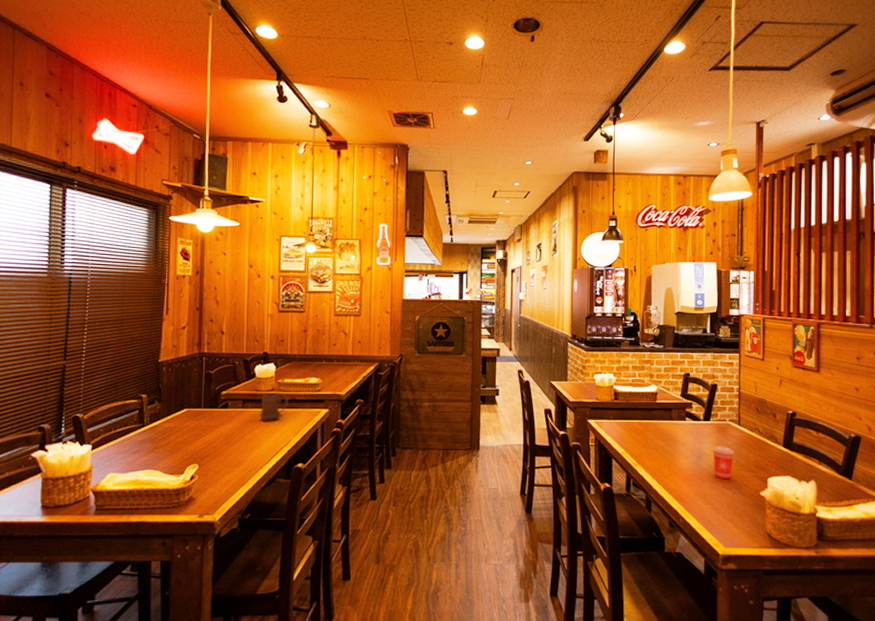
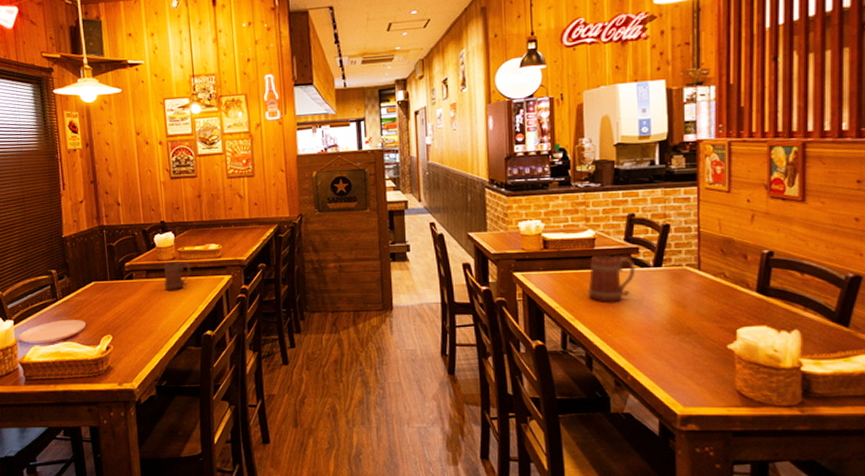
plate: none [95,446,173,472] -> present [18,319,87,345]
beer mug: none [650,407,689,450] -> present [588,254,636,302]
beverage cup: present [709,432,735,480] -> none [661,279,694,332]

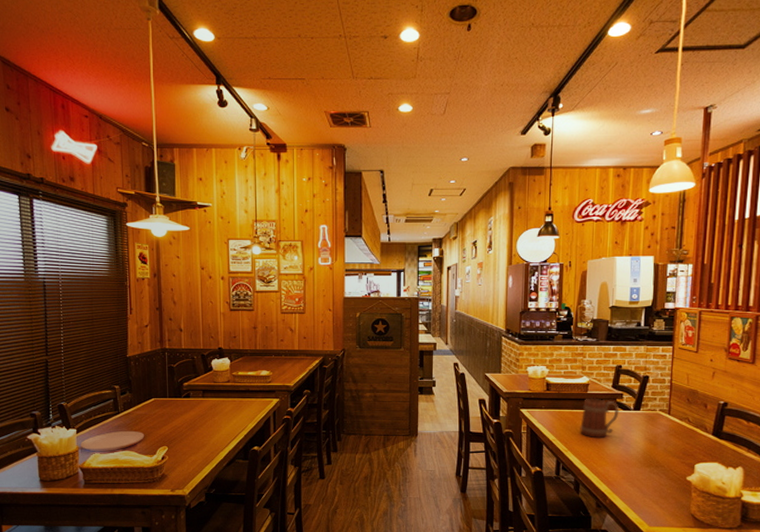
beer mug: present [164,261,191,292] -> none [218,383,244,410]

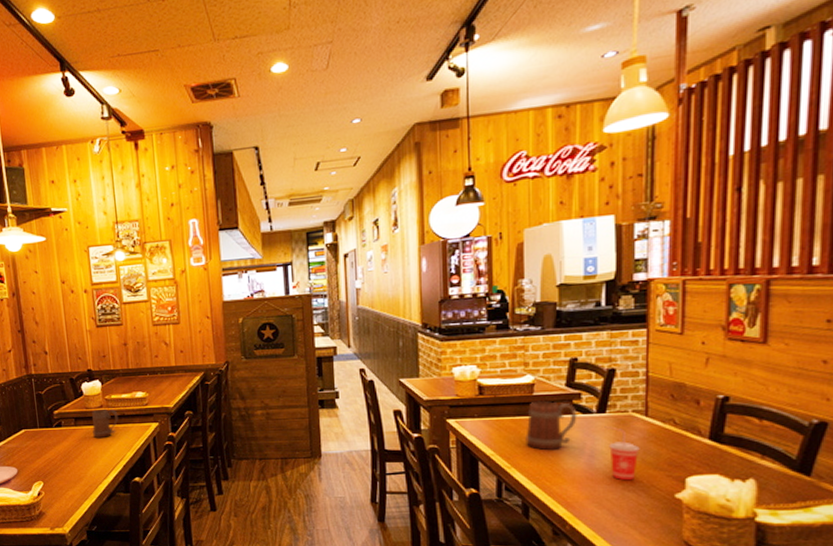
beer mug: none [218,383,244,410] -> present [92,408,119,439]
beverage cup: none [639,421,663,465] -> present [605,426,640,481]

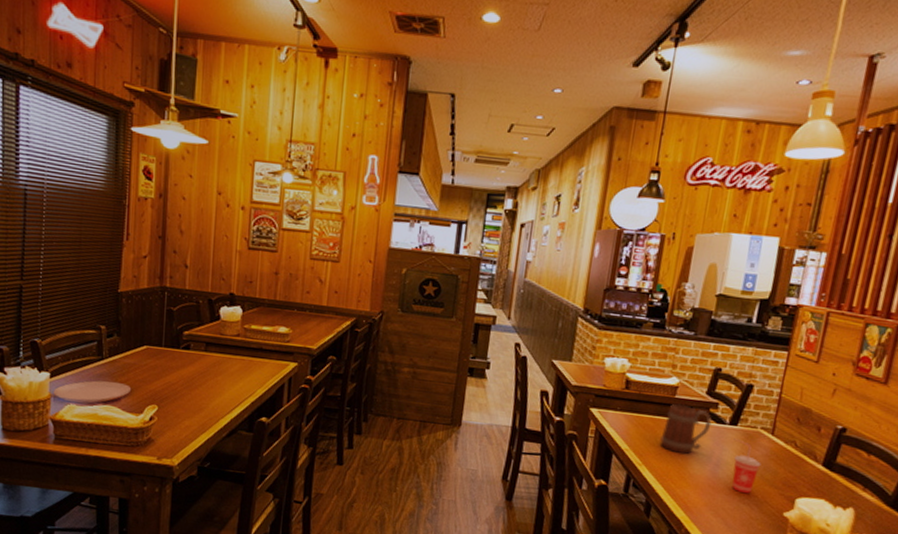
beer mug: present [92,408,119,439] -> none [223,337,255,370]

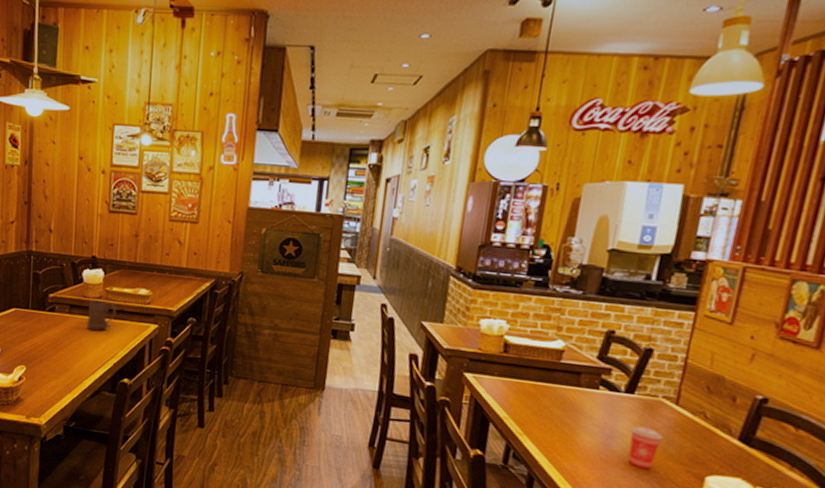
beer mug: none [223,337,255,370] -> present [87,299,117,332]
beer mug: present [660,404,712,454] -> none [543,370,604,424]

